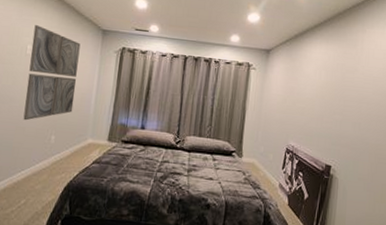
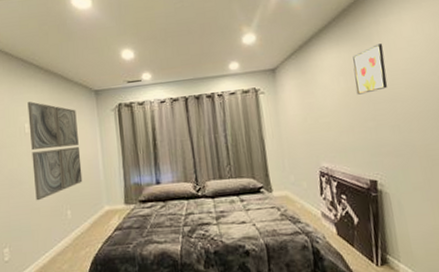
wall art: none [333,50,364,90] -> present [352,43,388,95]

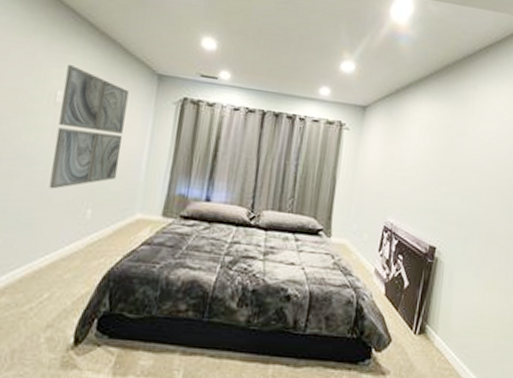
wall art: present [352,43,388,95] -> none [439,110,475,157]

